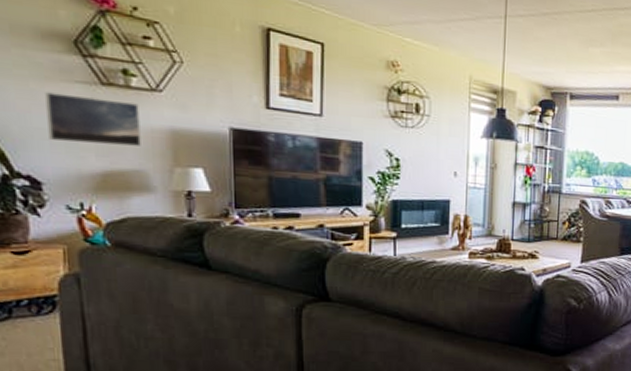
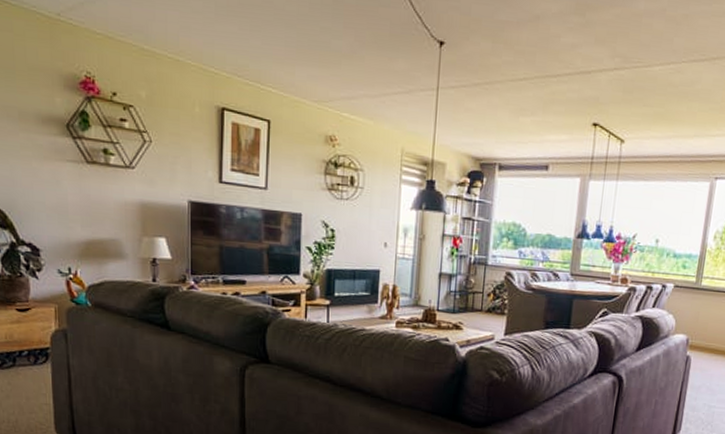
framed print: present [45,92,141,146] -> none [44,170,117,218]

